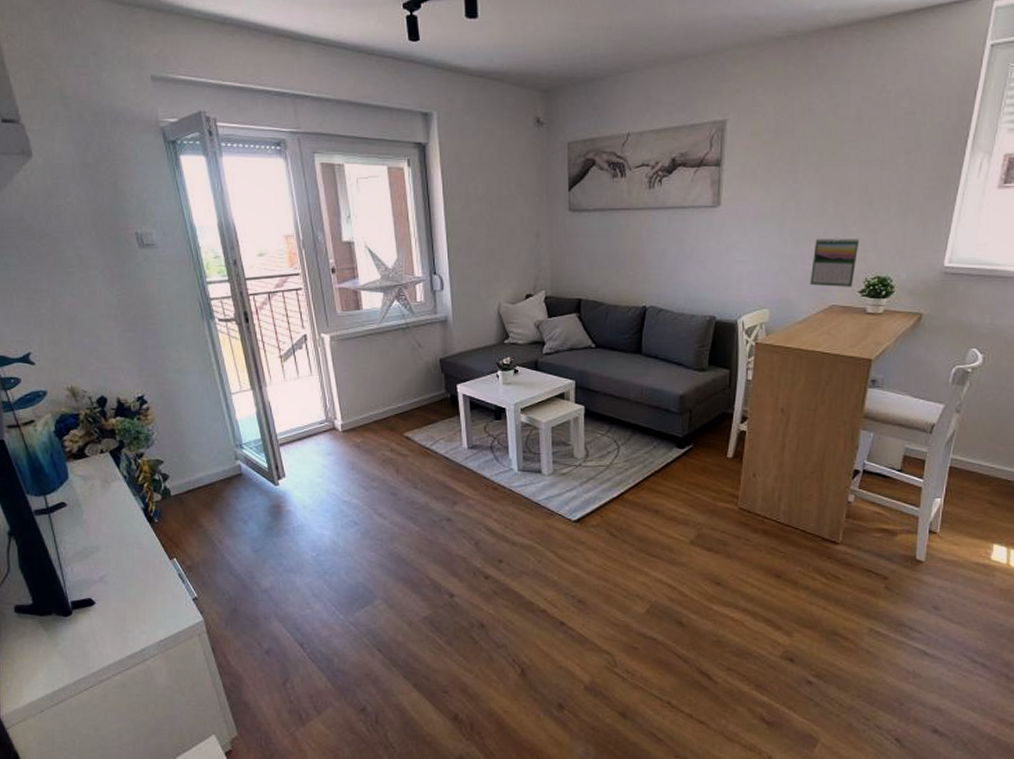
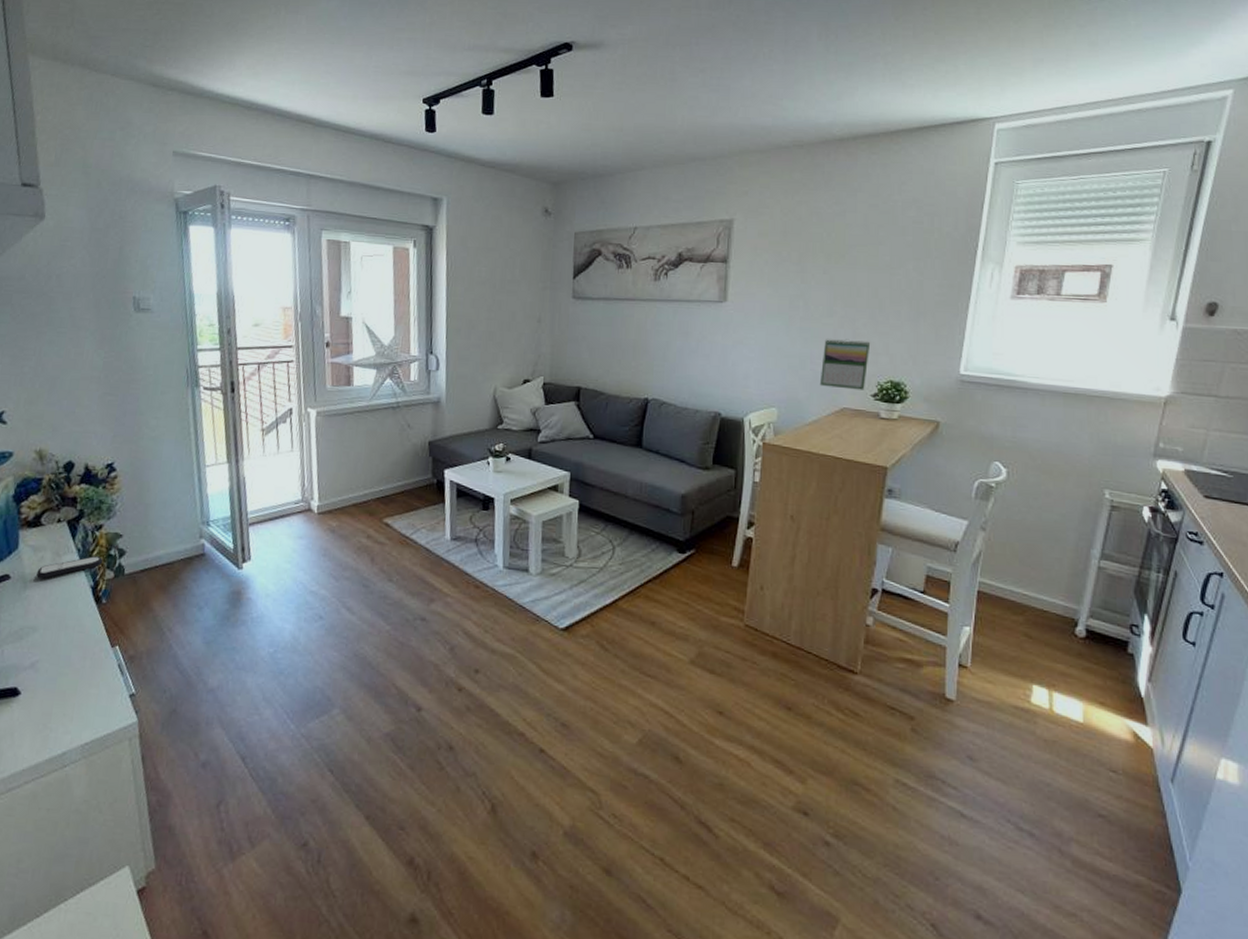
remote control: none [90,481,149,504] -> present [36,556,103,579]

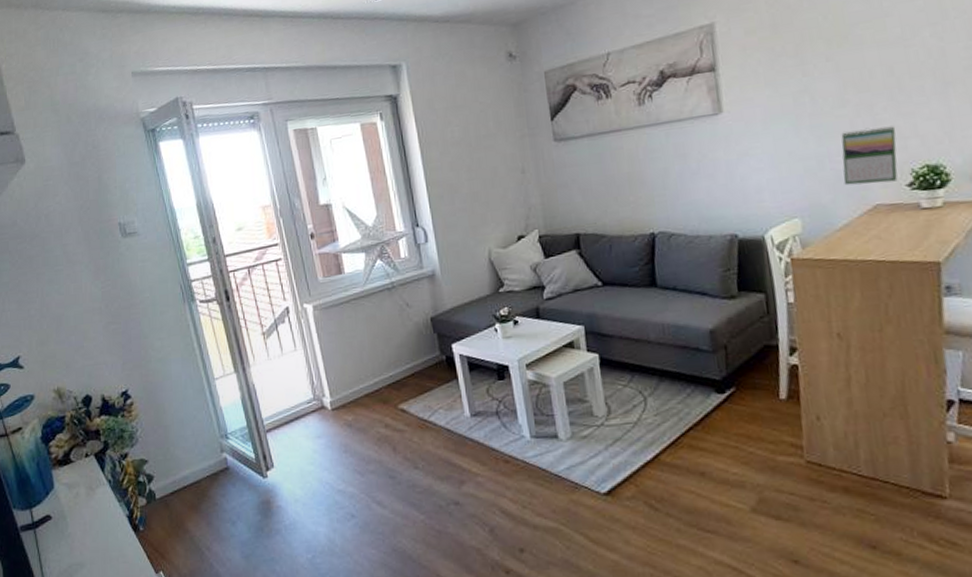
remote control: present [36,556,103,579] -> none [75,485,134,515]

